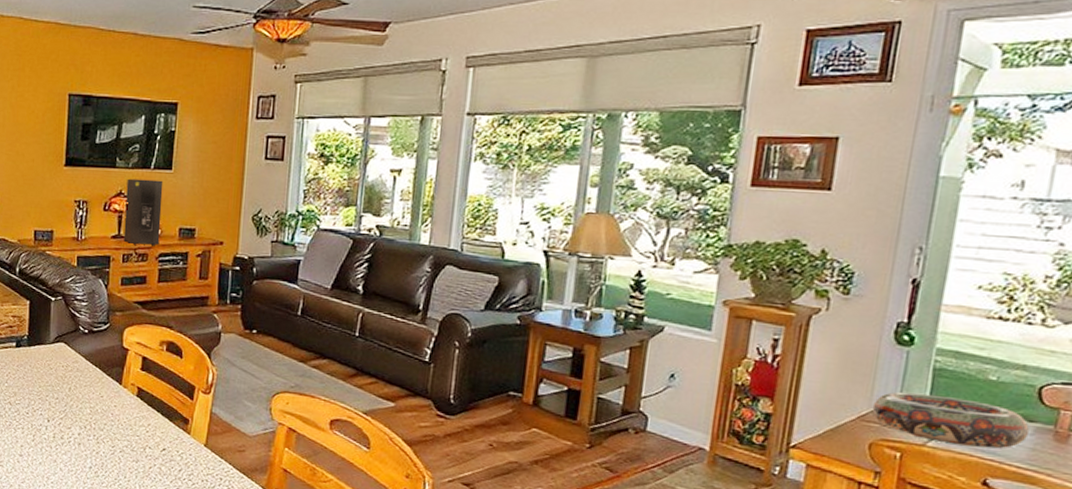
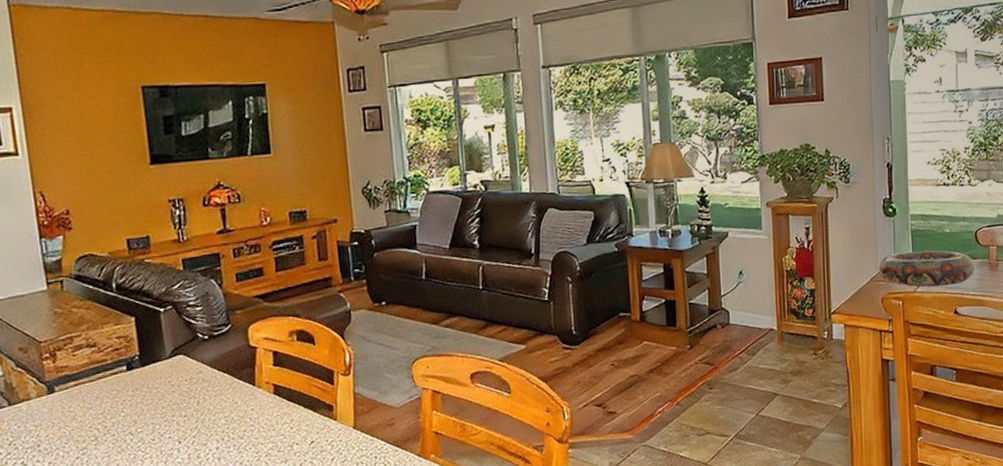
speaker: present [123,178,163,246] -> none [224,166,271,238]

